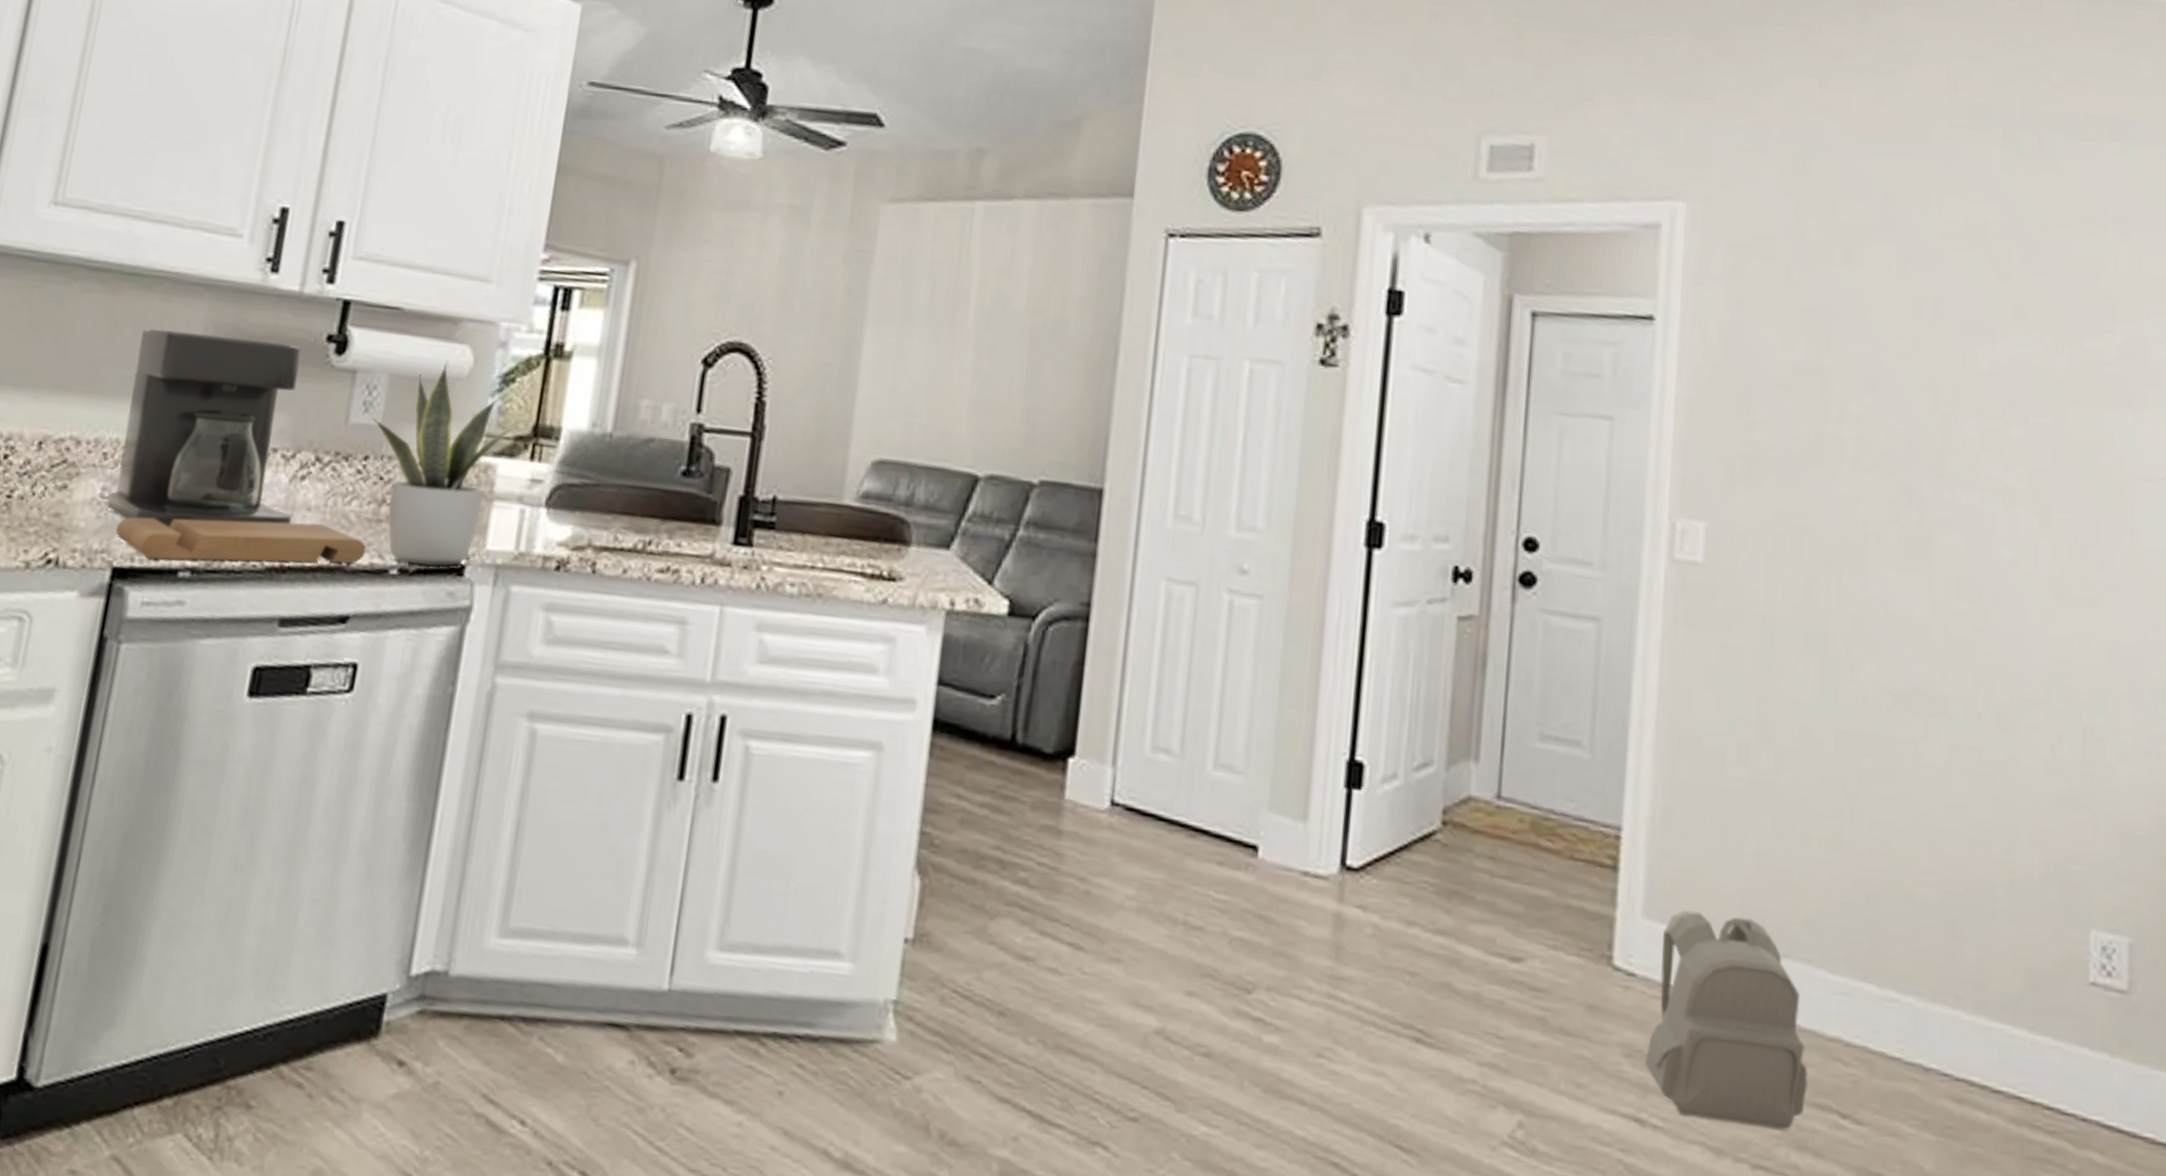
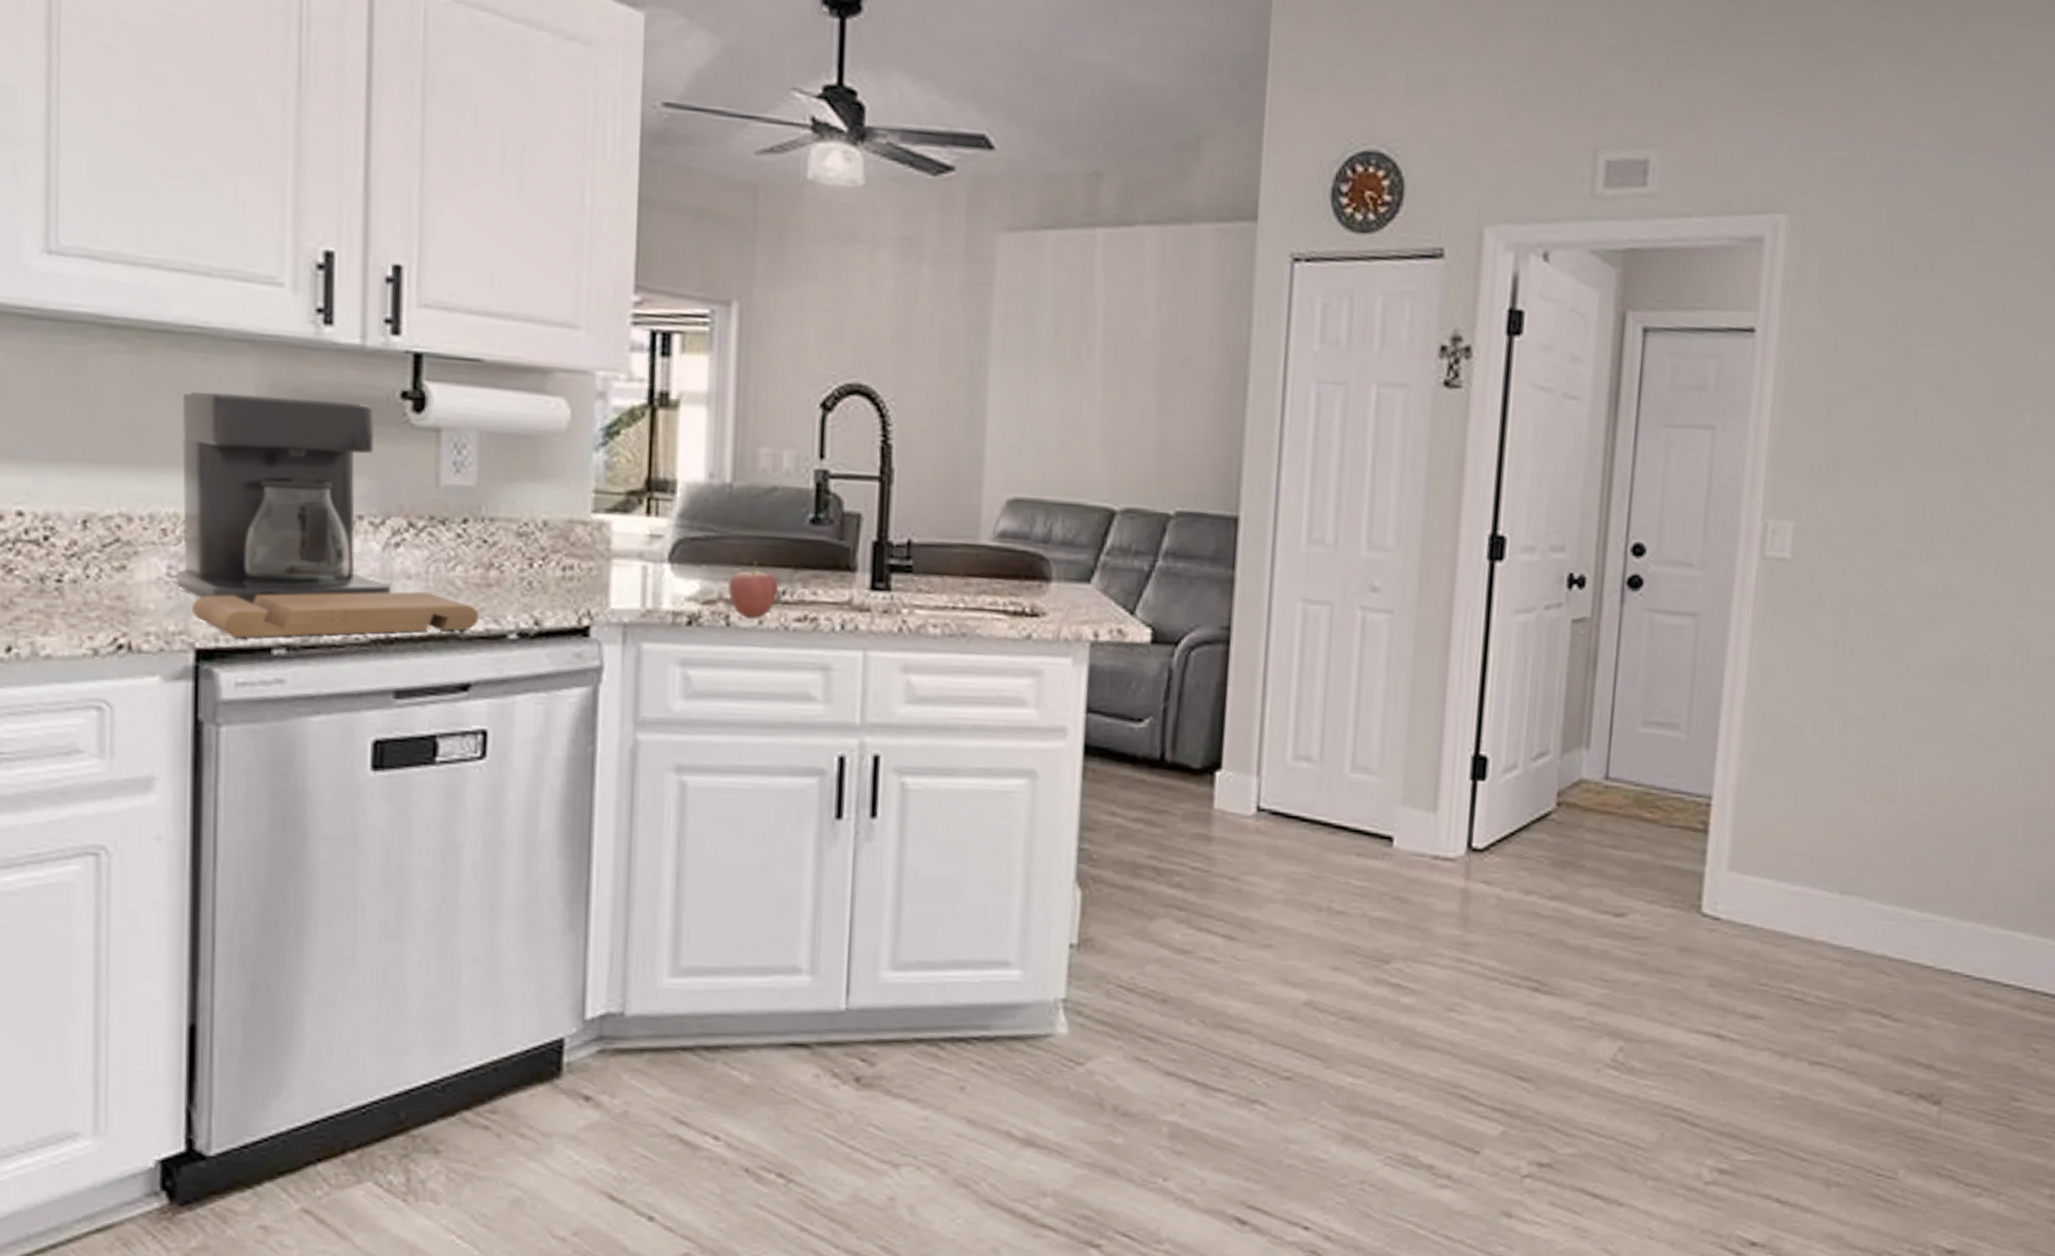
potted plant: present [372,361,525,567] -> none [465,415,636,628]
fruit: none [597,509,645,568] -> present [727,560,779,620]
backpack: present [1644,910,1808,1130] -> none [1725,861,1859,1032]

